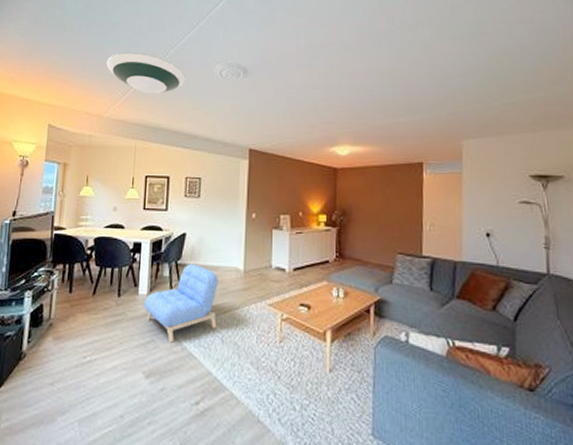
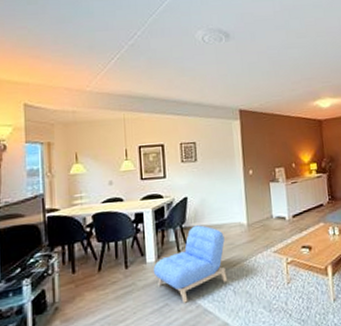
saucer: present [106,52,186,94] -> none [81,22,168,64]

